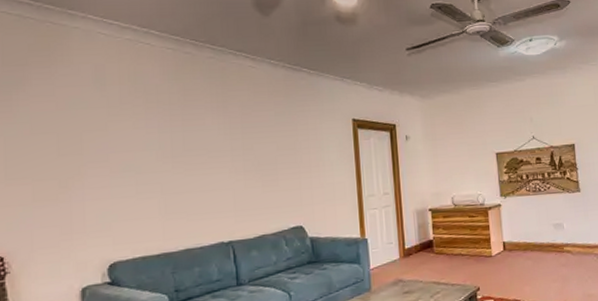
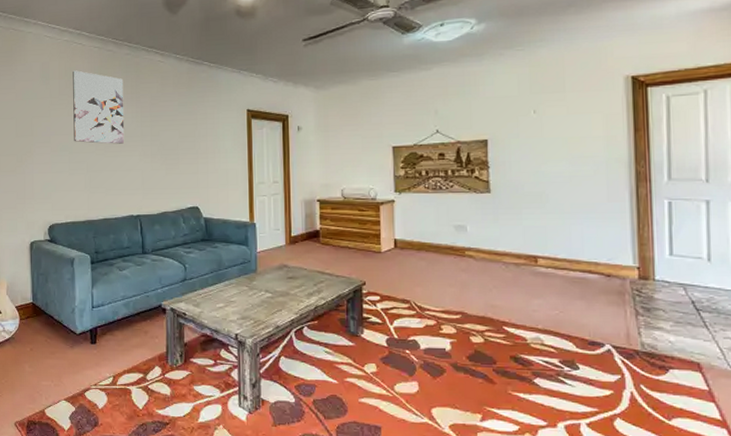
wall art: none [138,75,210,161] -> present [73,70,125,144]

